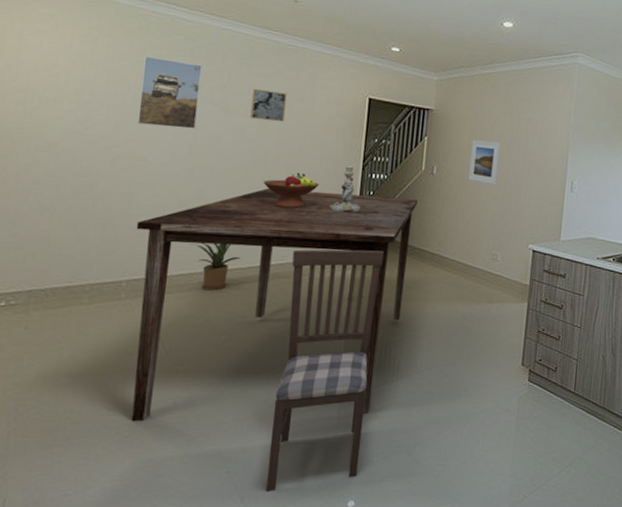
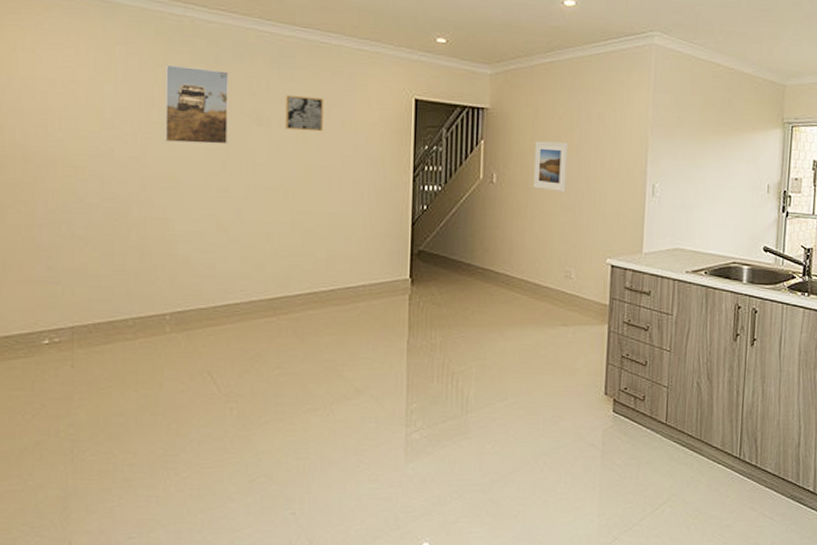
dining table: present [131,188,418,422] -> none [175,207,477,463]
house plant: present [190,243,241,291] -> none [233,269,288,321]
fruit bowl: present [263,172,320,209] -> none [305,187,367,229]
dining chair: present [266,249,384,491] -> none [334,271,443,533]
candlestick: present [330,166,361,213] -> none [380,178,414,230]

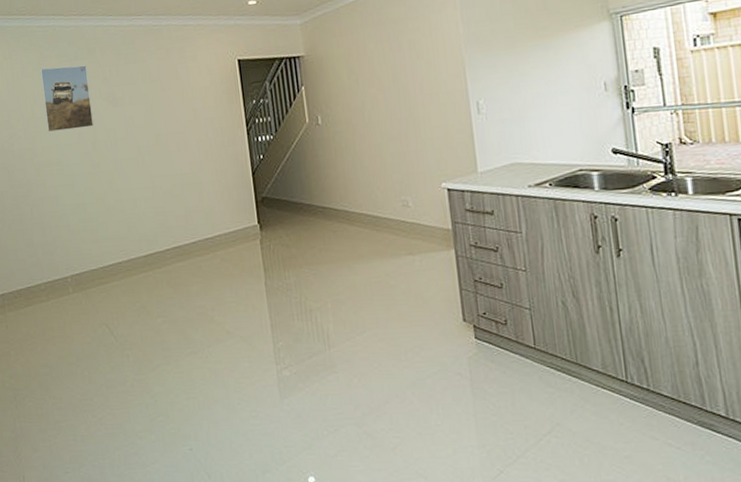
wall art: present [285,94,323,132] -> none [133,73,166,106]
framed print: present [533,141,568,193] -> none [352,75,389,124]

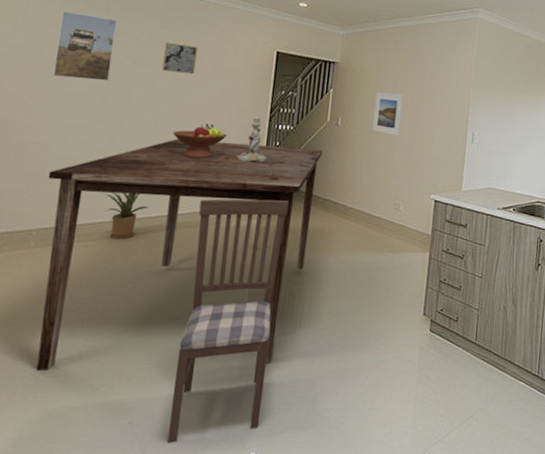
dining table: none [67,155,319,405] -> present [36,139,323,372]
house plant: none [112,230,157,277] -> present [99,192,149,240]
wall art: none [133,73,166,106] -> present [162,41,198,75]
fruit bowl: none [160,149,211,188] -> present [173,123,228,159]
dining chair: none [202,215,312,468] -> present [168,199,289,443]
candlestick: none [225,133,255,182] -> present [237,117,267,163]
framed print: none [352,75,389,124] -> present [372,92,404,137]

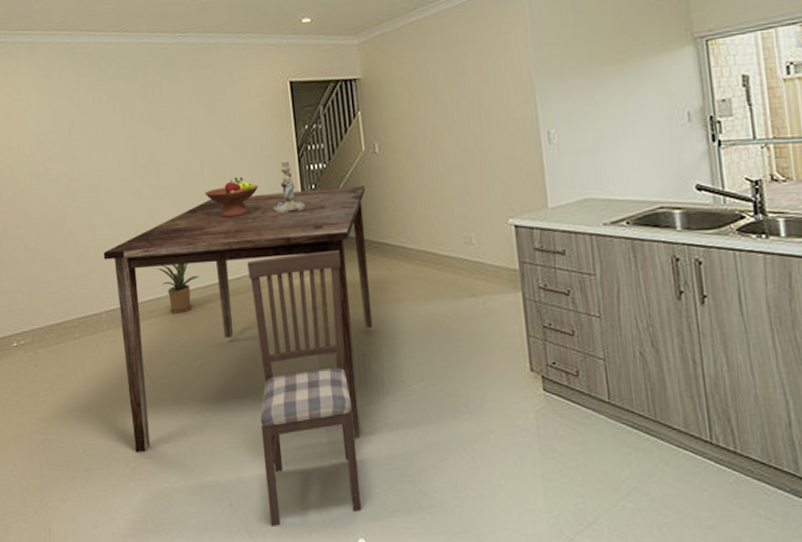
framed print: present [53,10,117,81] -> none [79,84,134,156]
wall art: present [162,41,198,75] -> none [177,95,211,130]
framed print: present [372,92,404,137] -> none [412,100,452,154]

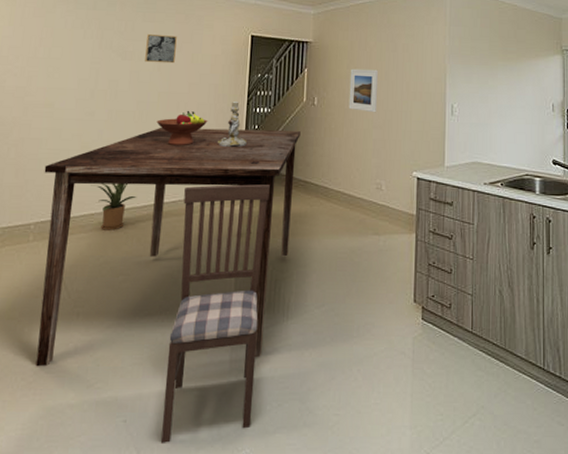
wall art: none [177,95,211,130] -> present [145,33,177,64]
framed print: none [412,100,452,154] -> present [348,68,378,113]

